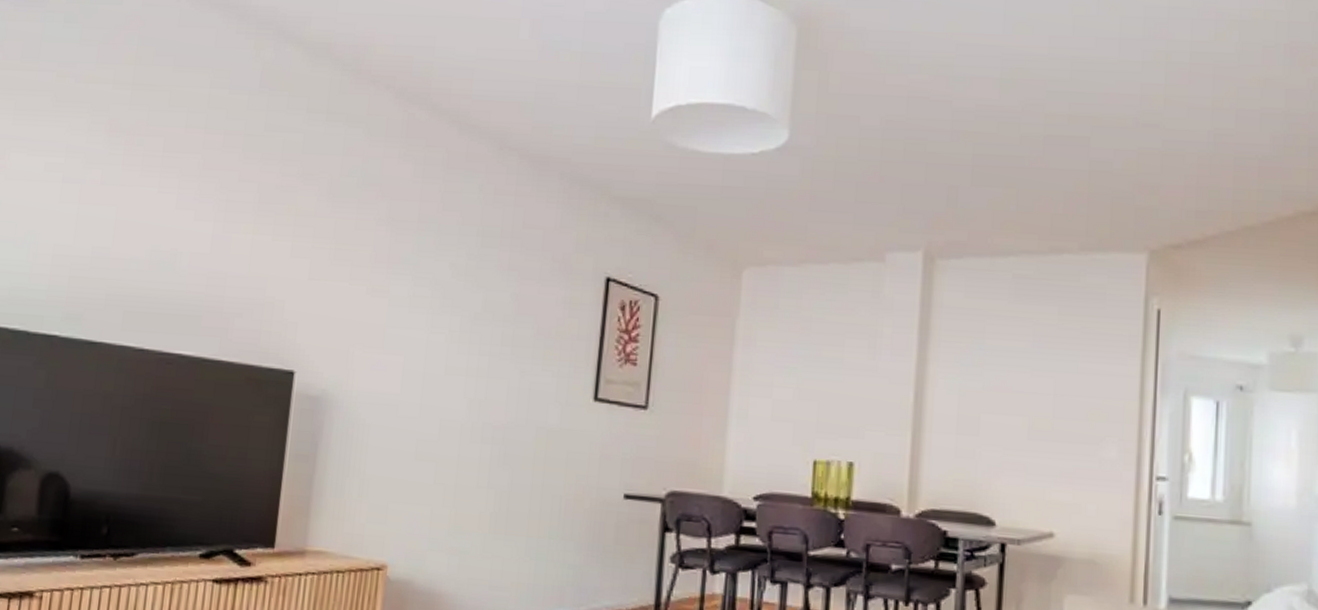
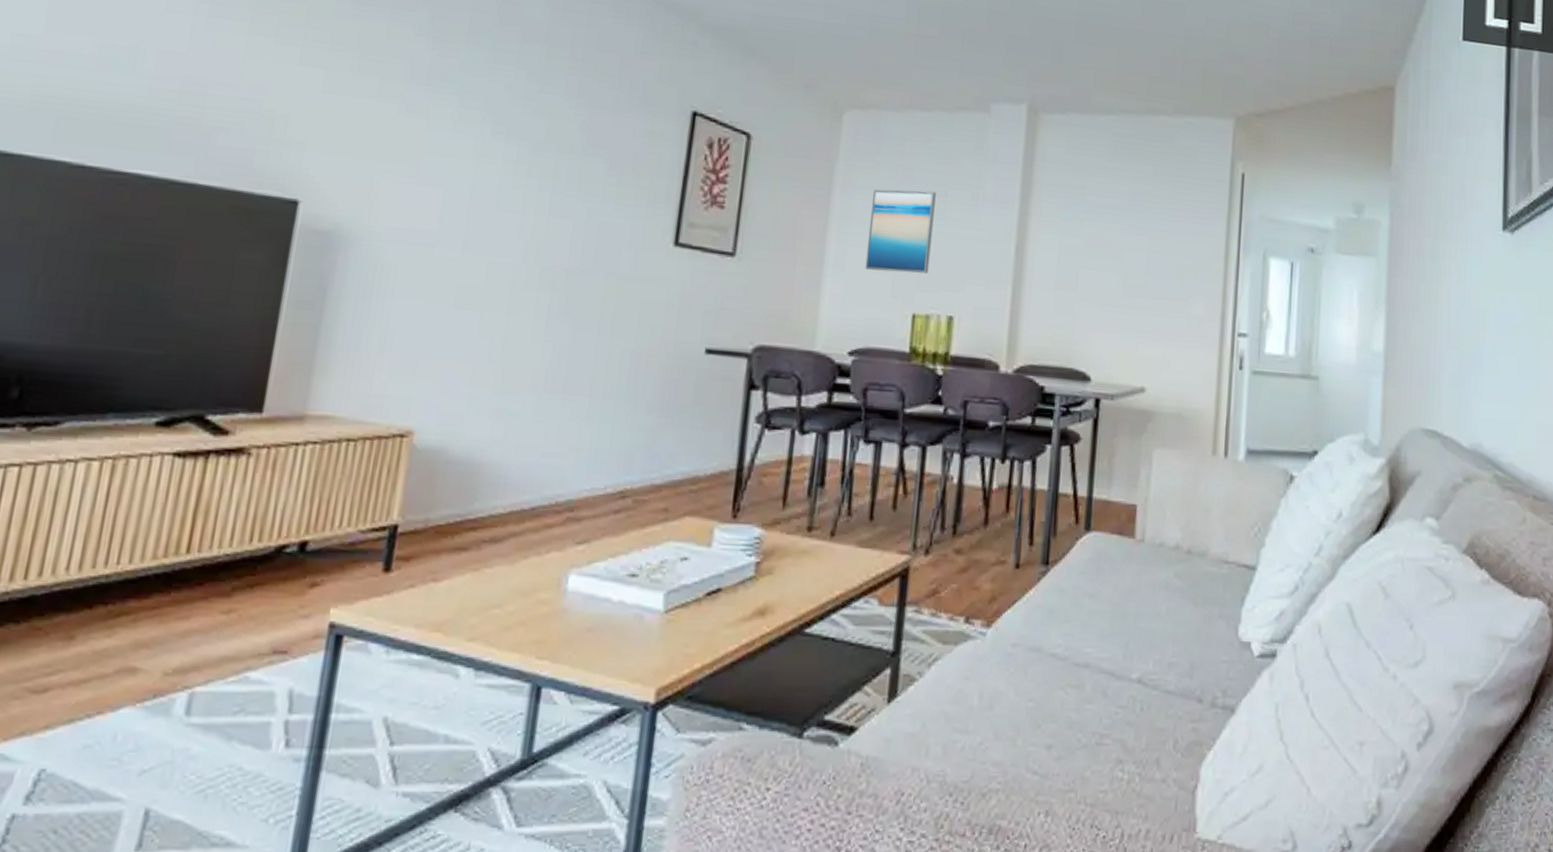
wall art: none [767,341,833,422] -> present [865,189,936,274]

